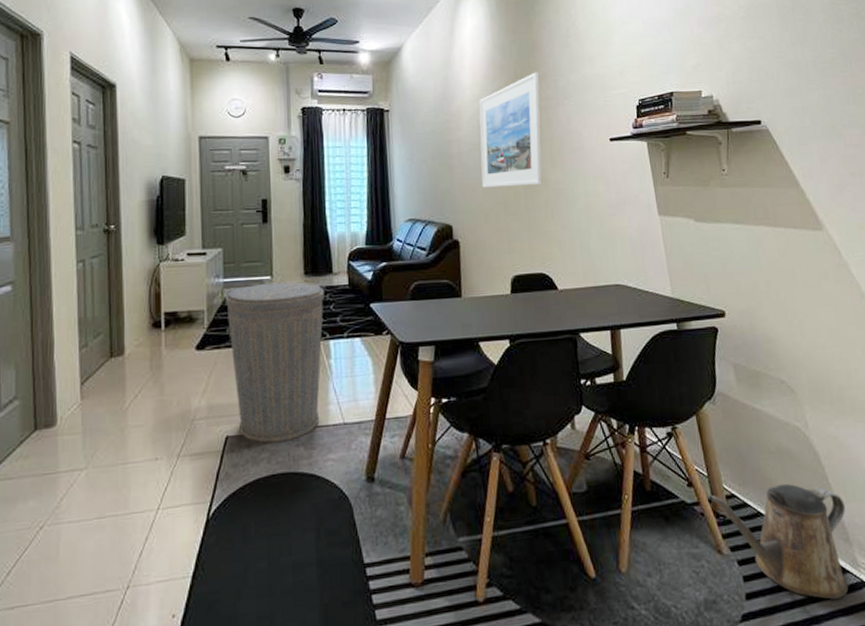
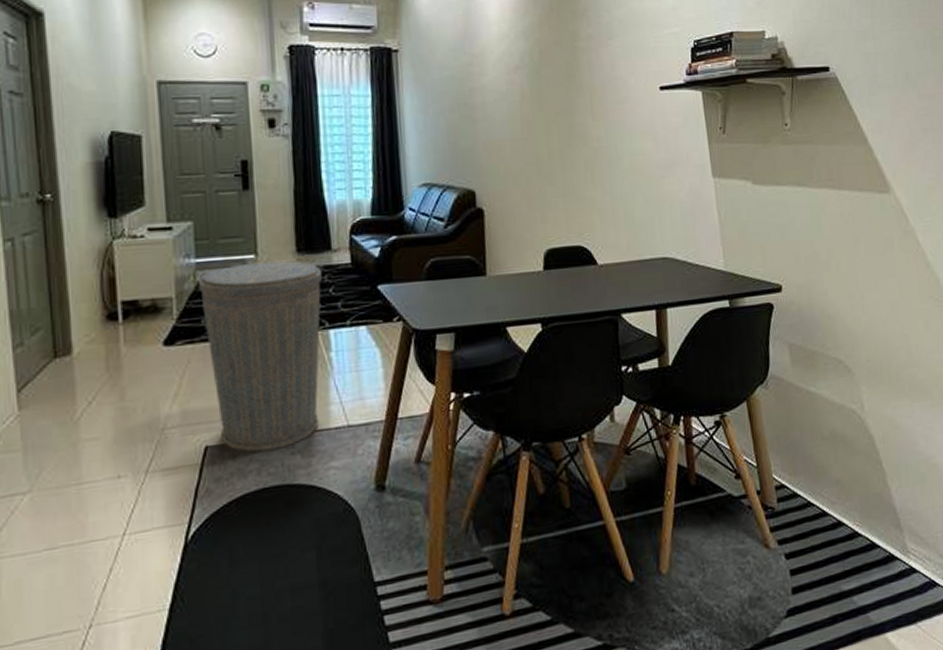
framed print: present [479,72,543,188] -> none [507,5,582,146]
watering can: present [708,483,849,600] -> none [757,470,899,588]

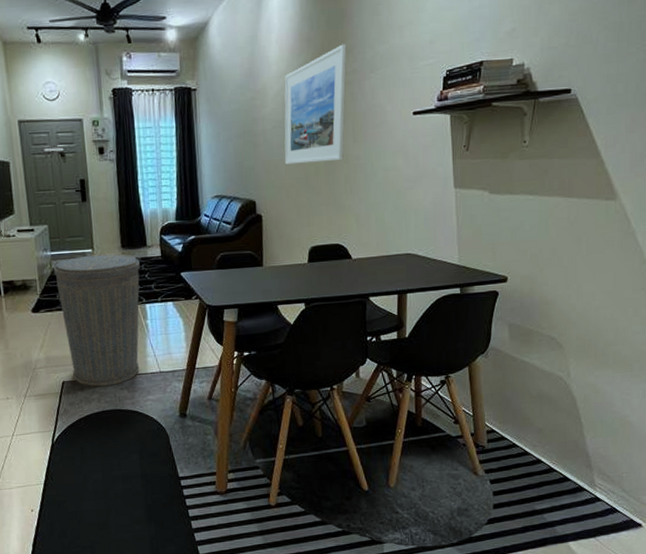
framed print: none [507,5,582,146] -> present [284,44,347,165]

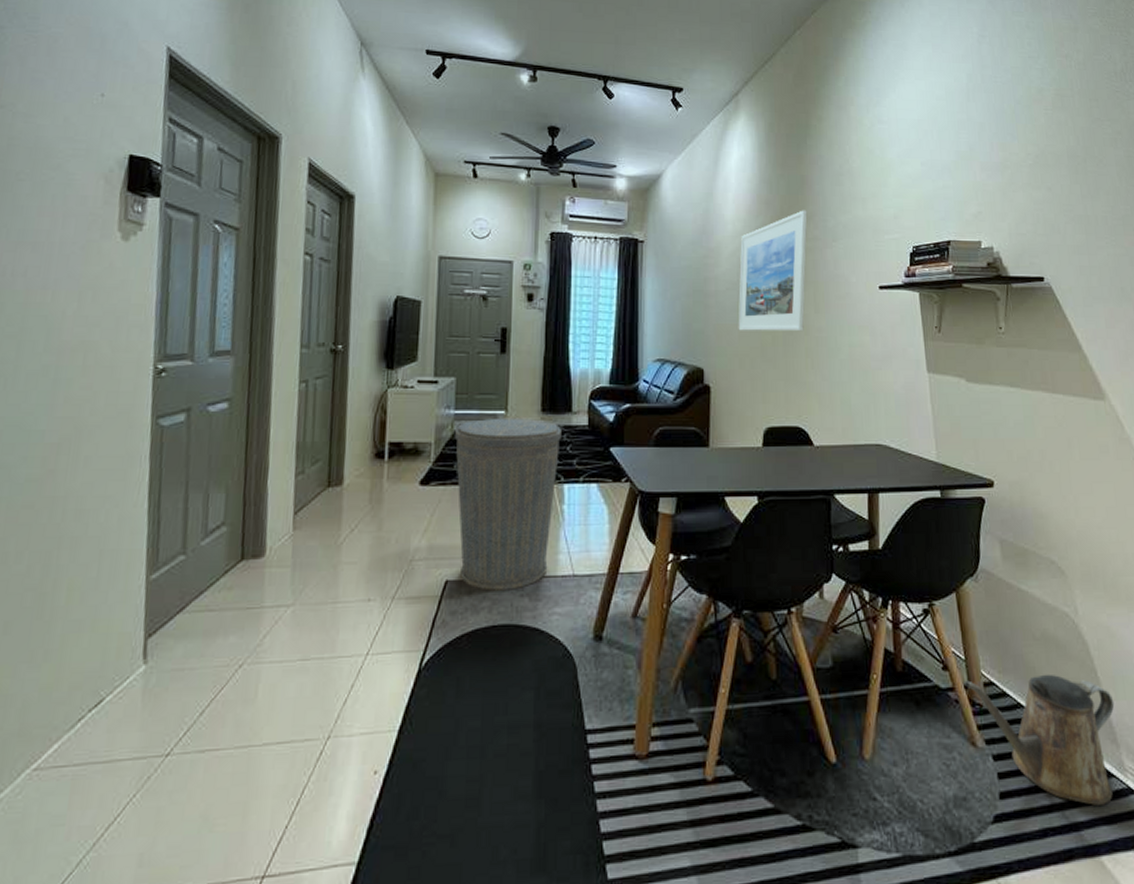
watering can: none [472,422,593,510] -> present [965,674,1115,805]

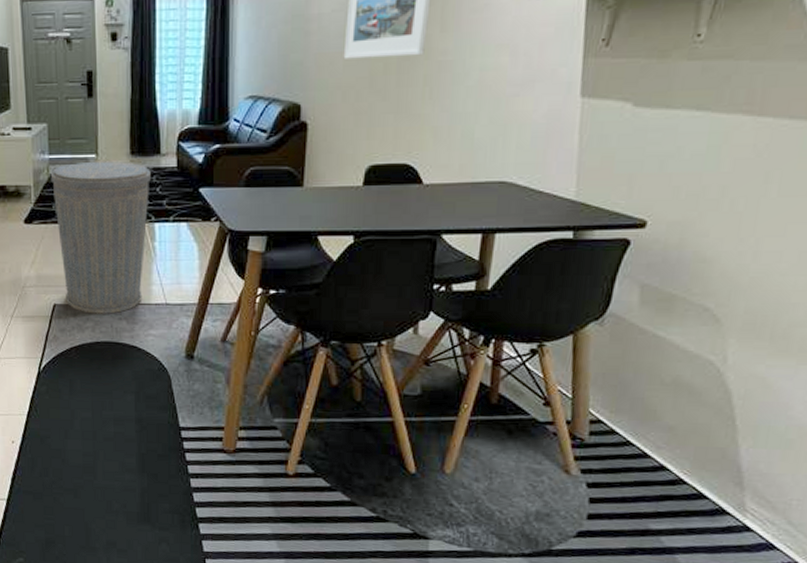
watering can: present [965,674,1115,805] -> none [567,417,750,537]

